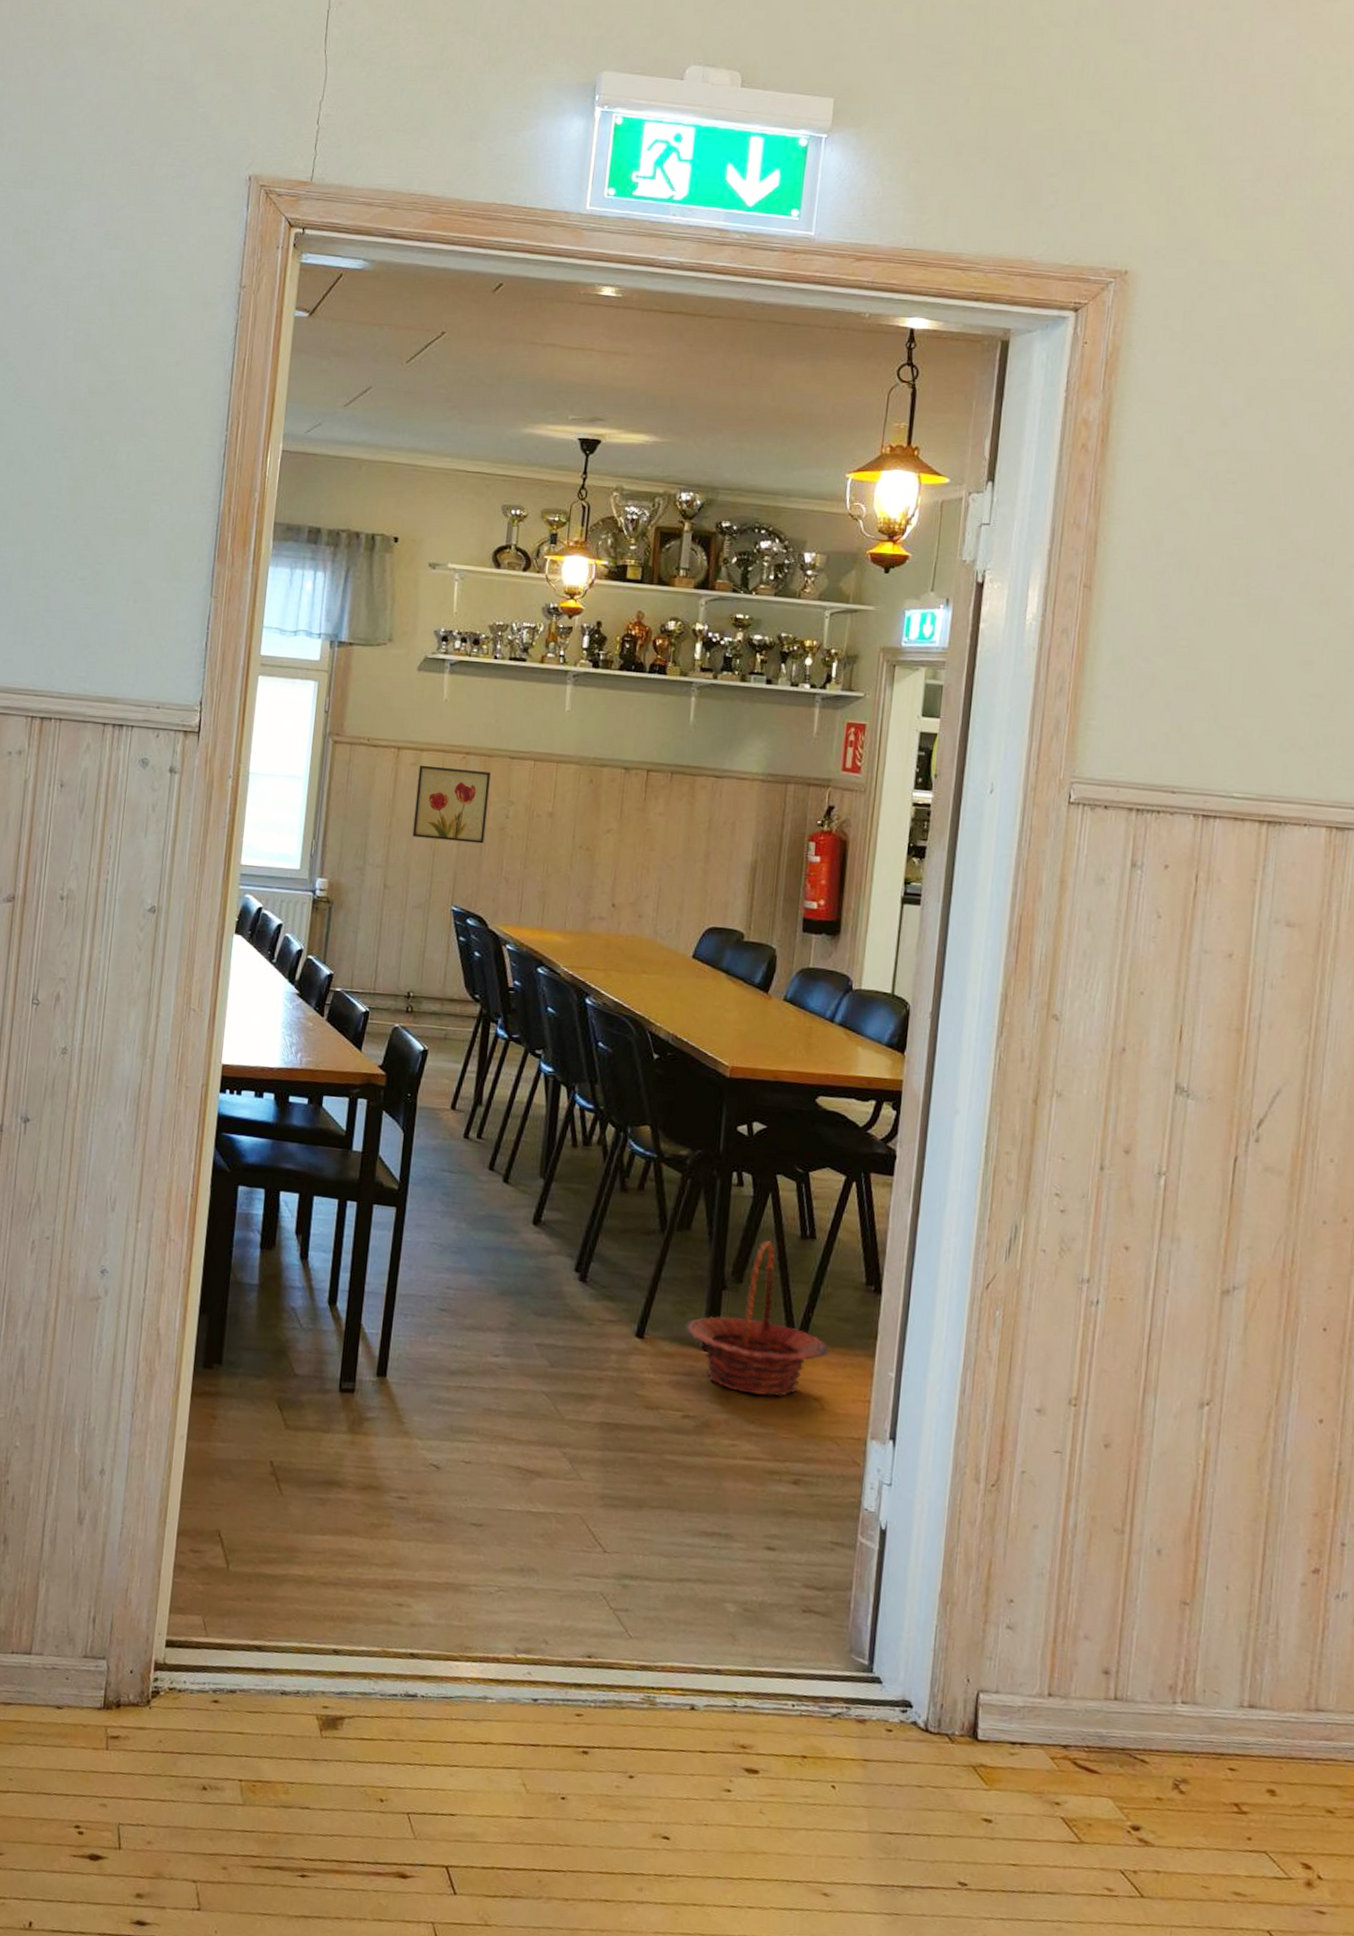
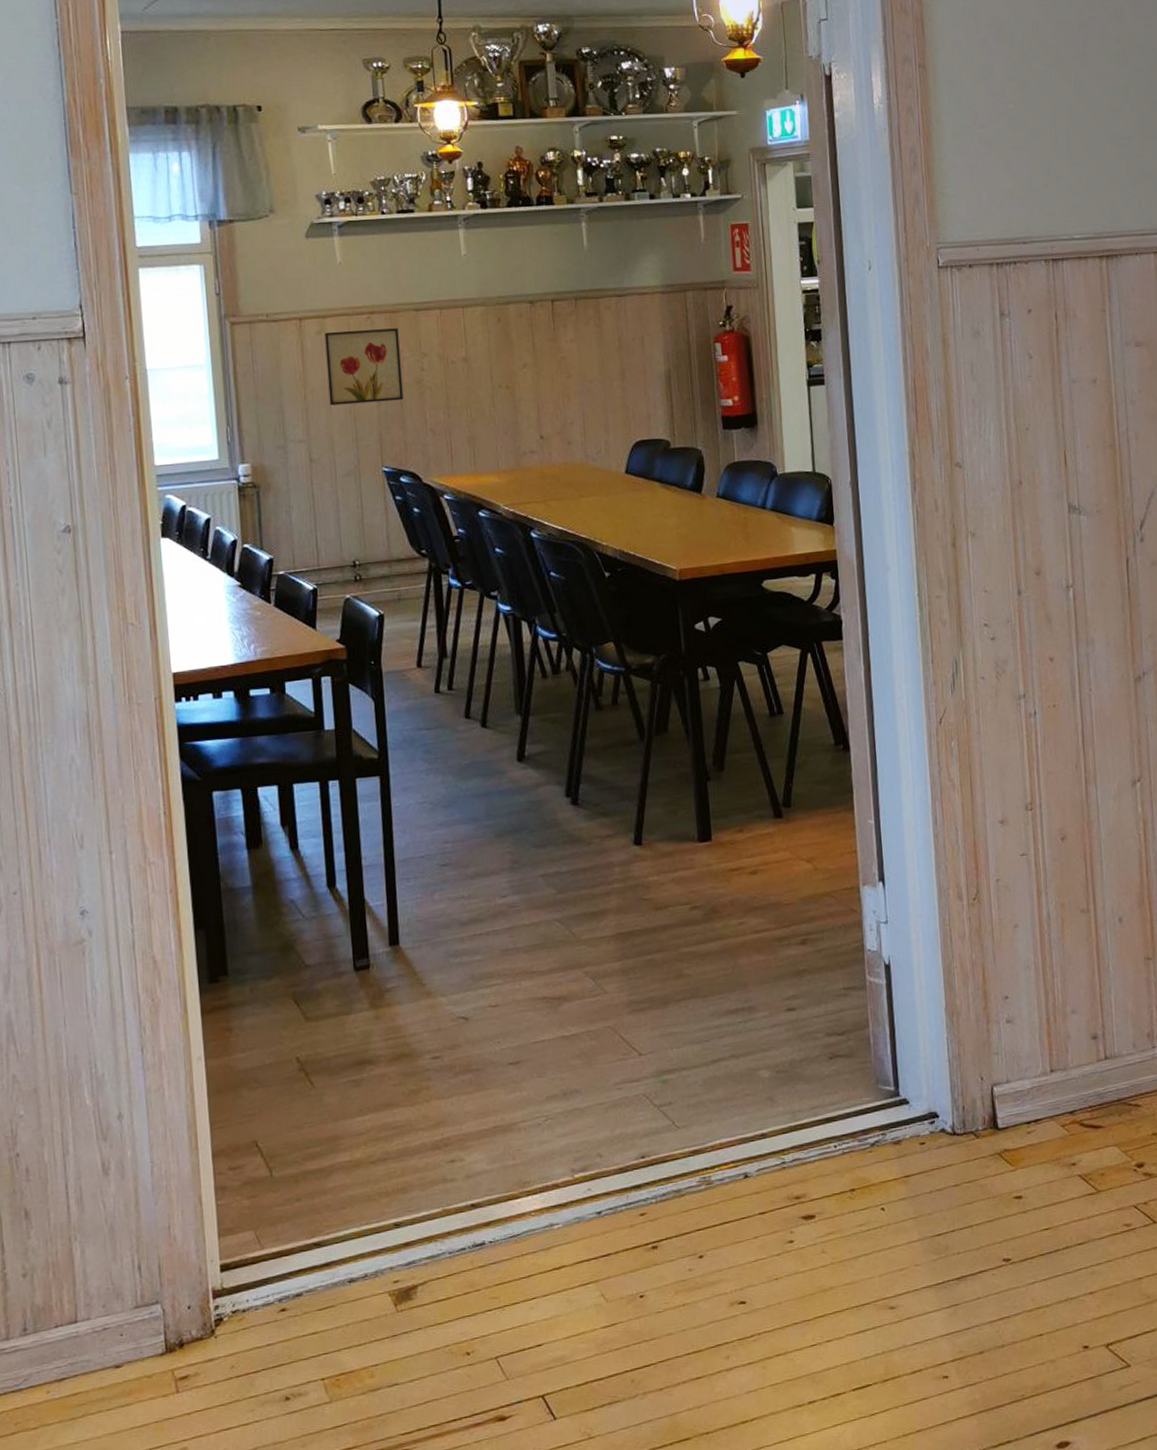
basket: present [683,1240,831,1397] -> none [677,725,814,873]

